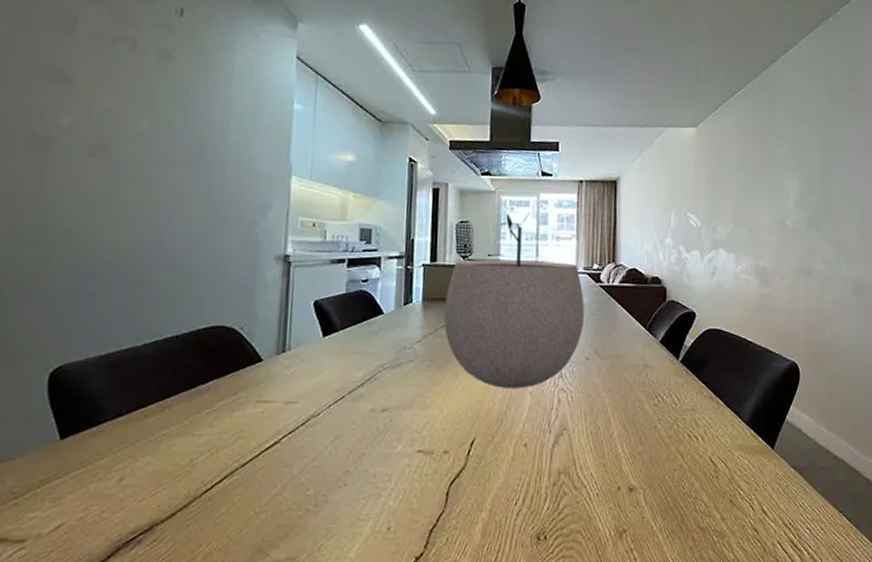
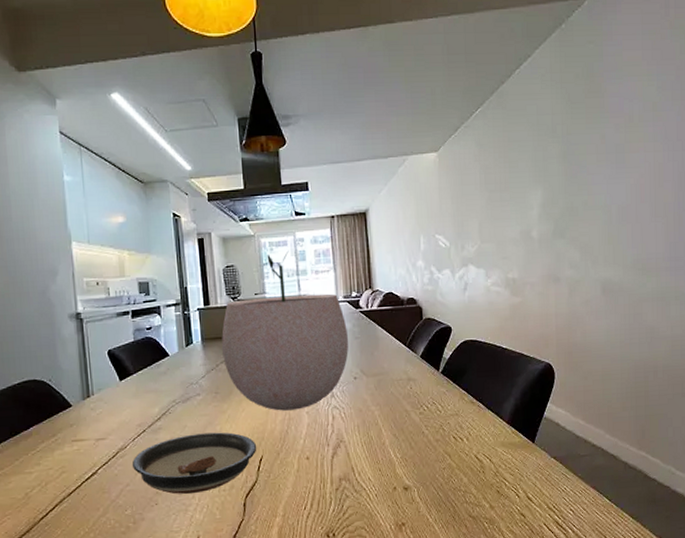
saucer: none [322,406,470,475] -> present [131,432,257,494]

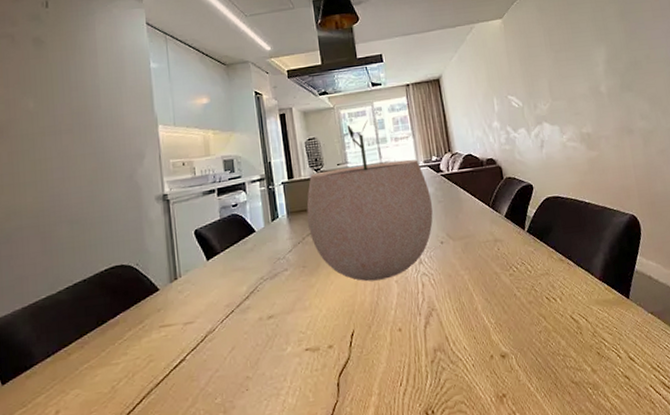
saucer: present [131,432,257,494] -> none [220,307,348,378]

